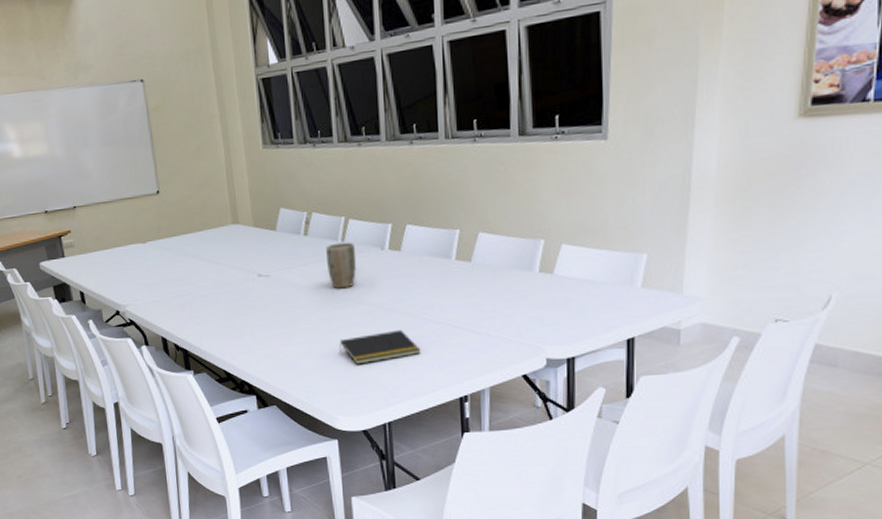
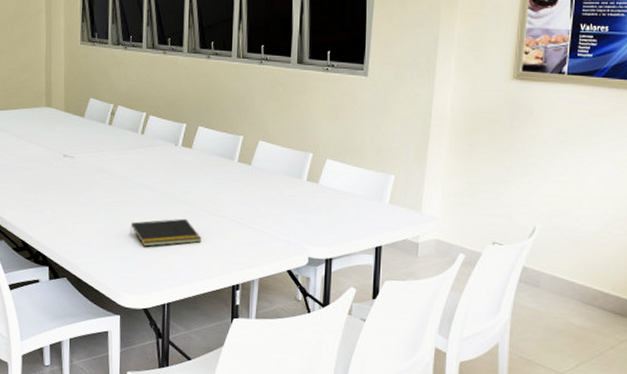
plant pot: present [326,242,357,289] -> none [126,135,153,176]

